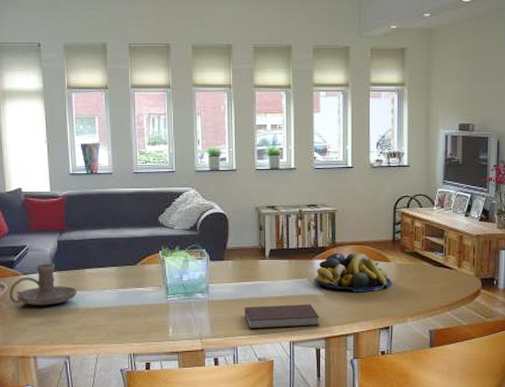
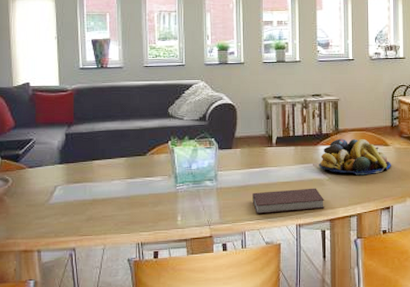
candle holder: present [9,264,78,305] -> none [14,157,85,198]

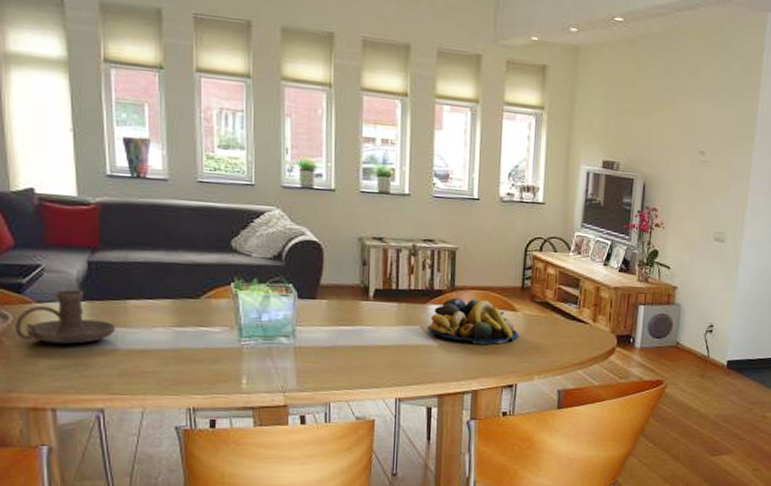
candle holder: none [14,157,85,198] -> present [15,290,117,344]
notebook: present [252,188,324,215] -> none [340,355,432,383]

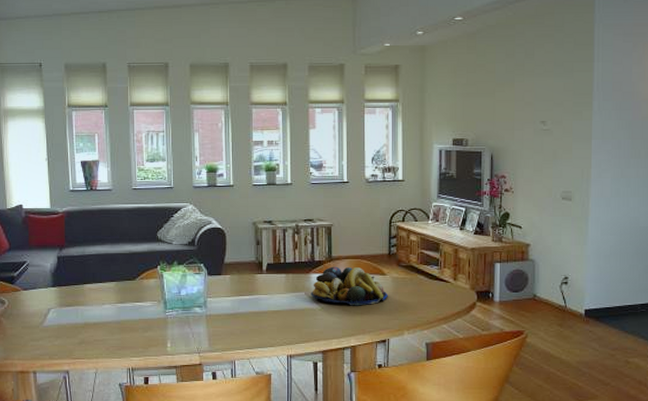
candle holder: present [15,290,117,344] -> none [10,279,77,321]

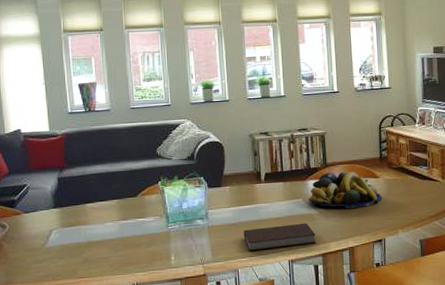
notebook: none [242,317,316,344] -> present [243,223,316,252]

